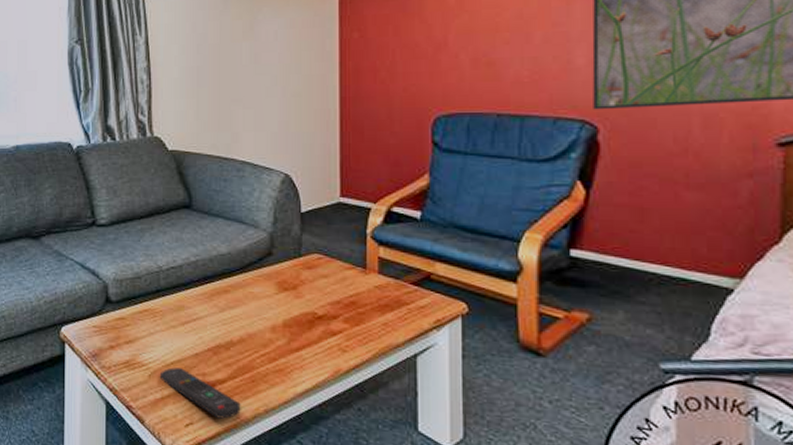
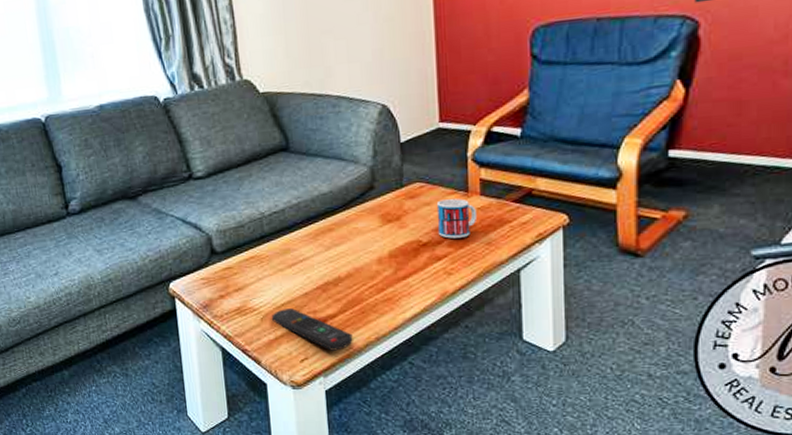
mug: none [333,274,375,315] -> present [436,199,478,239]

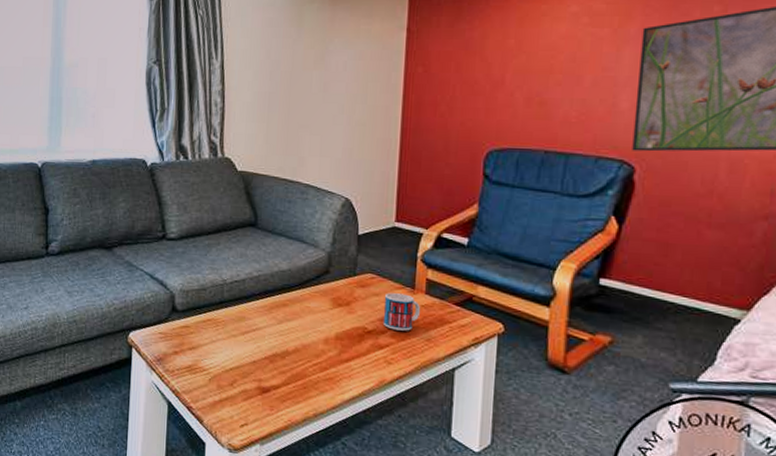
remote control: present [271,308,353,351] -> none [218,373,292,421]

